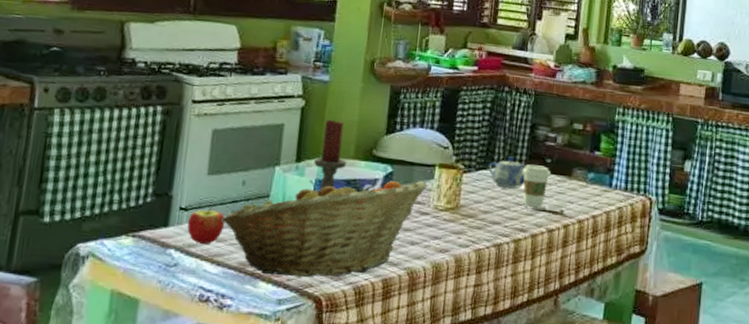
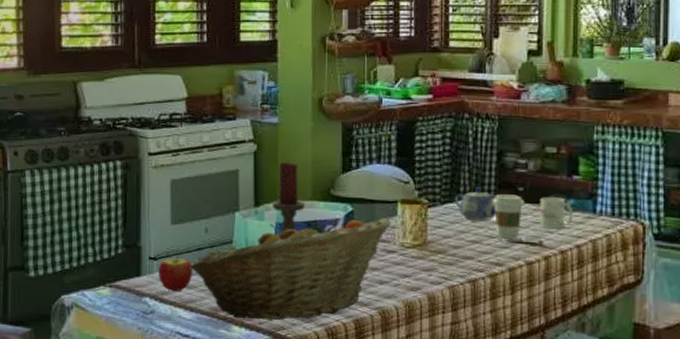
mug: none [563,169,593,200] -> present [540,197,573,229]

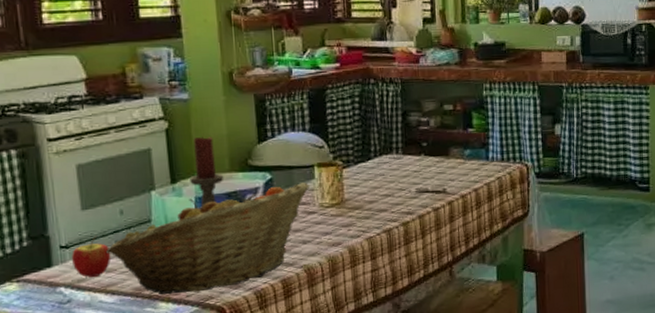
teapot: present [454,187,496,220] -> none [366,146,404,176]
coffee cup: present [492,194,524,239] -> none [400,150,429,190]
mug: present [540,197,573,229] -> none [442,149,470,177]

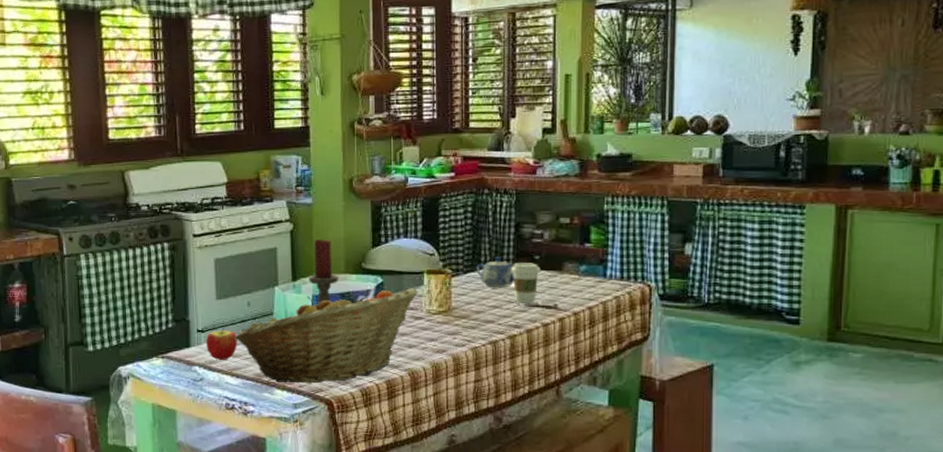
teapot: none [366,146,404,176] -> present [475,257,514,287]
coffee cup: none [400,150,429,190] -> present [510,263,540,303]

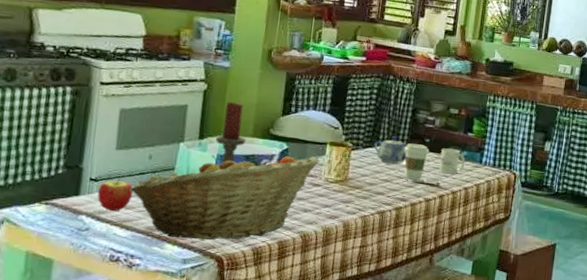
mug: none [555,264,586,293] -> present [439,148,465,175]

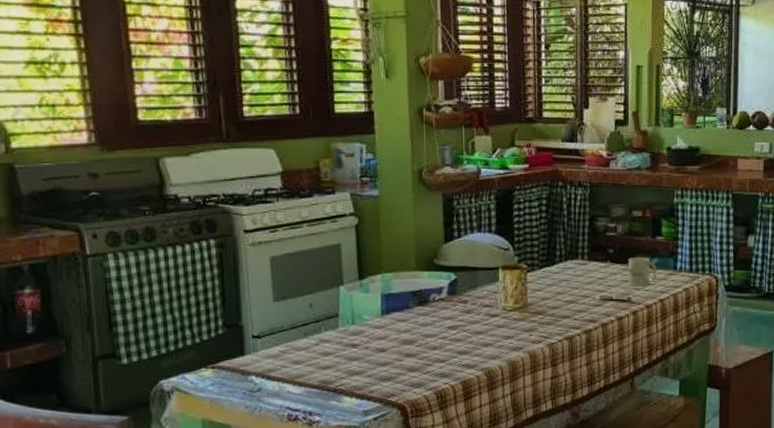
apple: present [97,173,133,212] -> none [263,326,300,369]
fruit basket: present [130,154,320,240] -> none [295,283,493,390]
candle holder: present [198,101,257,171] -> none [364,233,426,315]
teapot: present [373,136,407,164] -> none [551,251,589,282]
coffee cup: present [403,143,429,180] -> none [585,256,614,298]

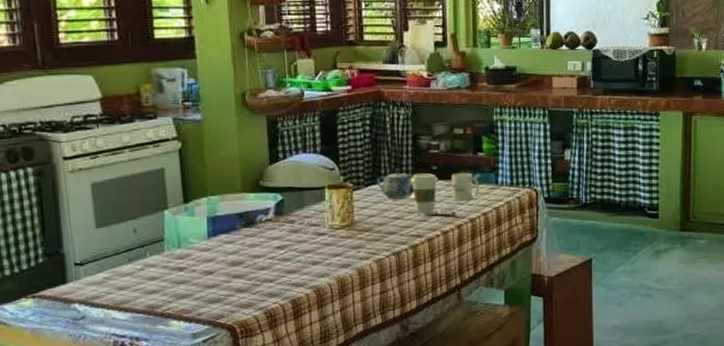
teapot: none [551,251,589,282] -> present [376,169,414,199]
coffee cup: none [585,256,614,298] -> present [410,173,438,213]

